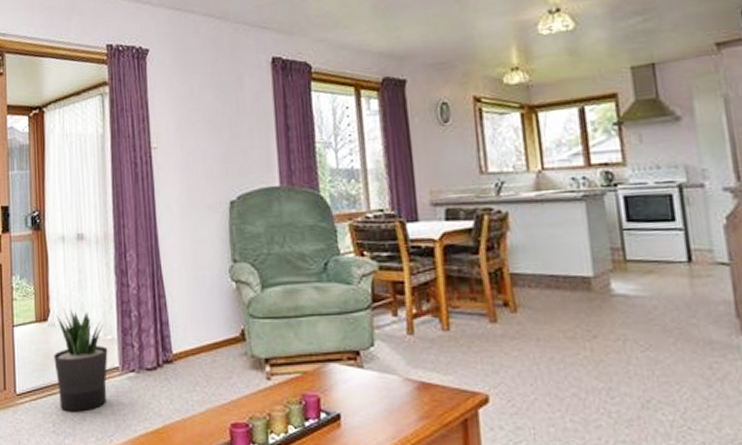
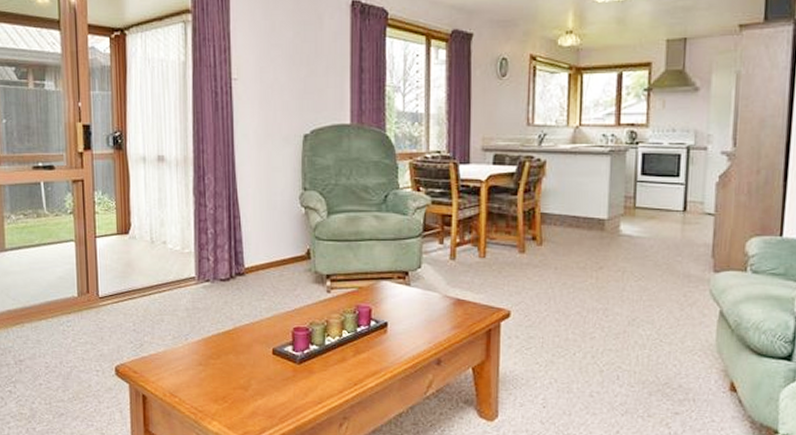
planter: present [54,308,108,412] -> none [134,223,186,314]

